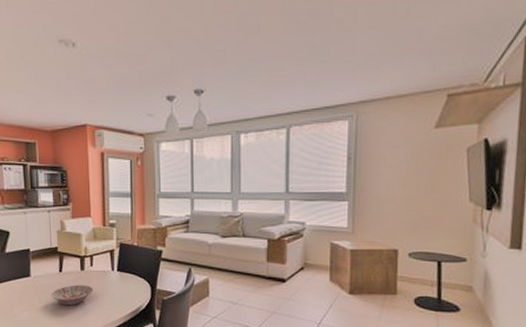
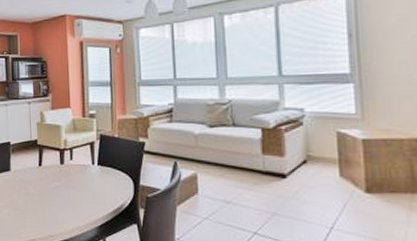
bowl: present [51,285,94,306] -> none [30,180,73,203]

